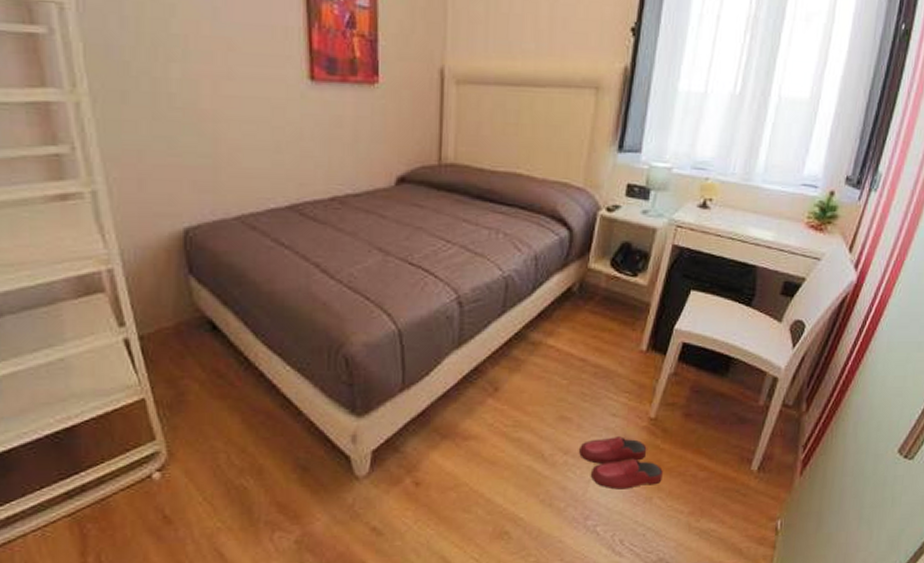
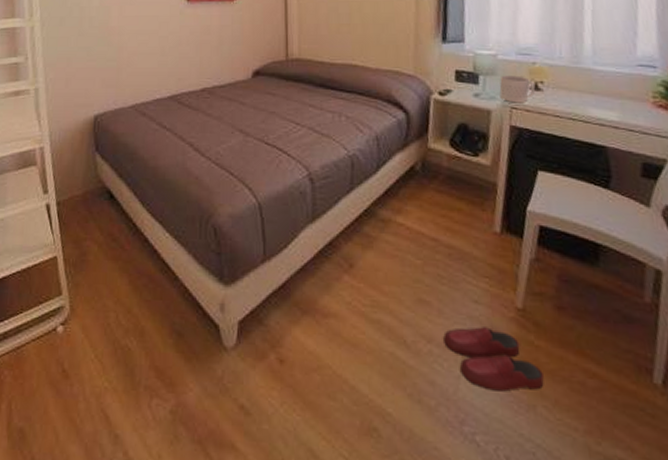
mug: none [668,191,704,222] -> present [499,75,536,103]

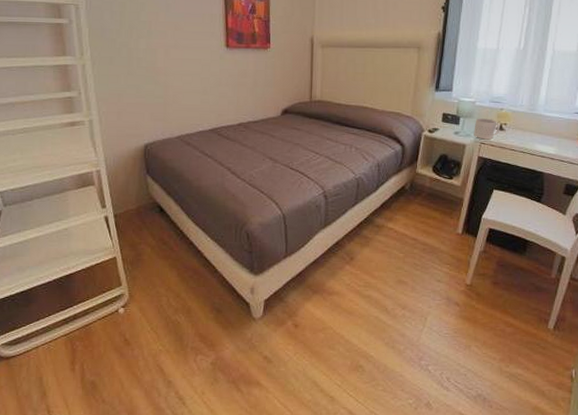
slippers: present [443,327,544,392] -> none [414,297,478,338]

